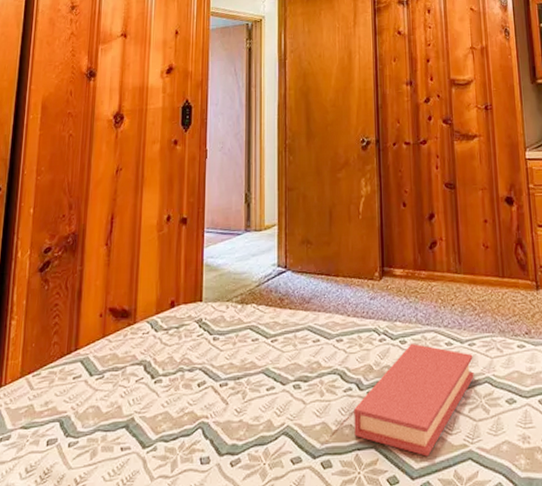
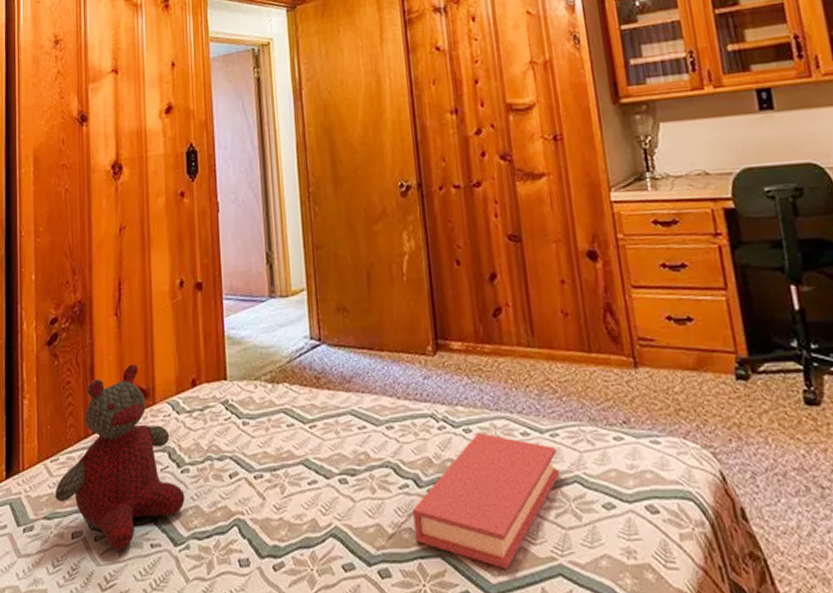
stuffed bear: none [33,288,156,455] -> present [54,364,185,550]

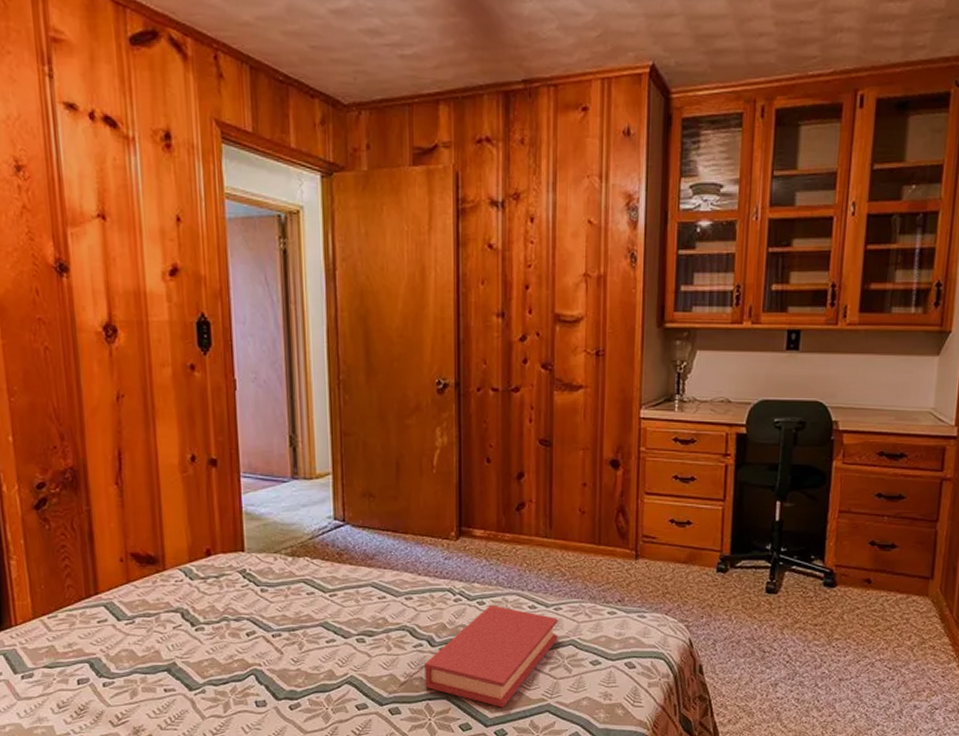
stuffed bear: present [54,364,185,550] -> none [55,533,200,694]

